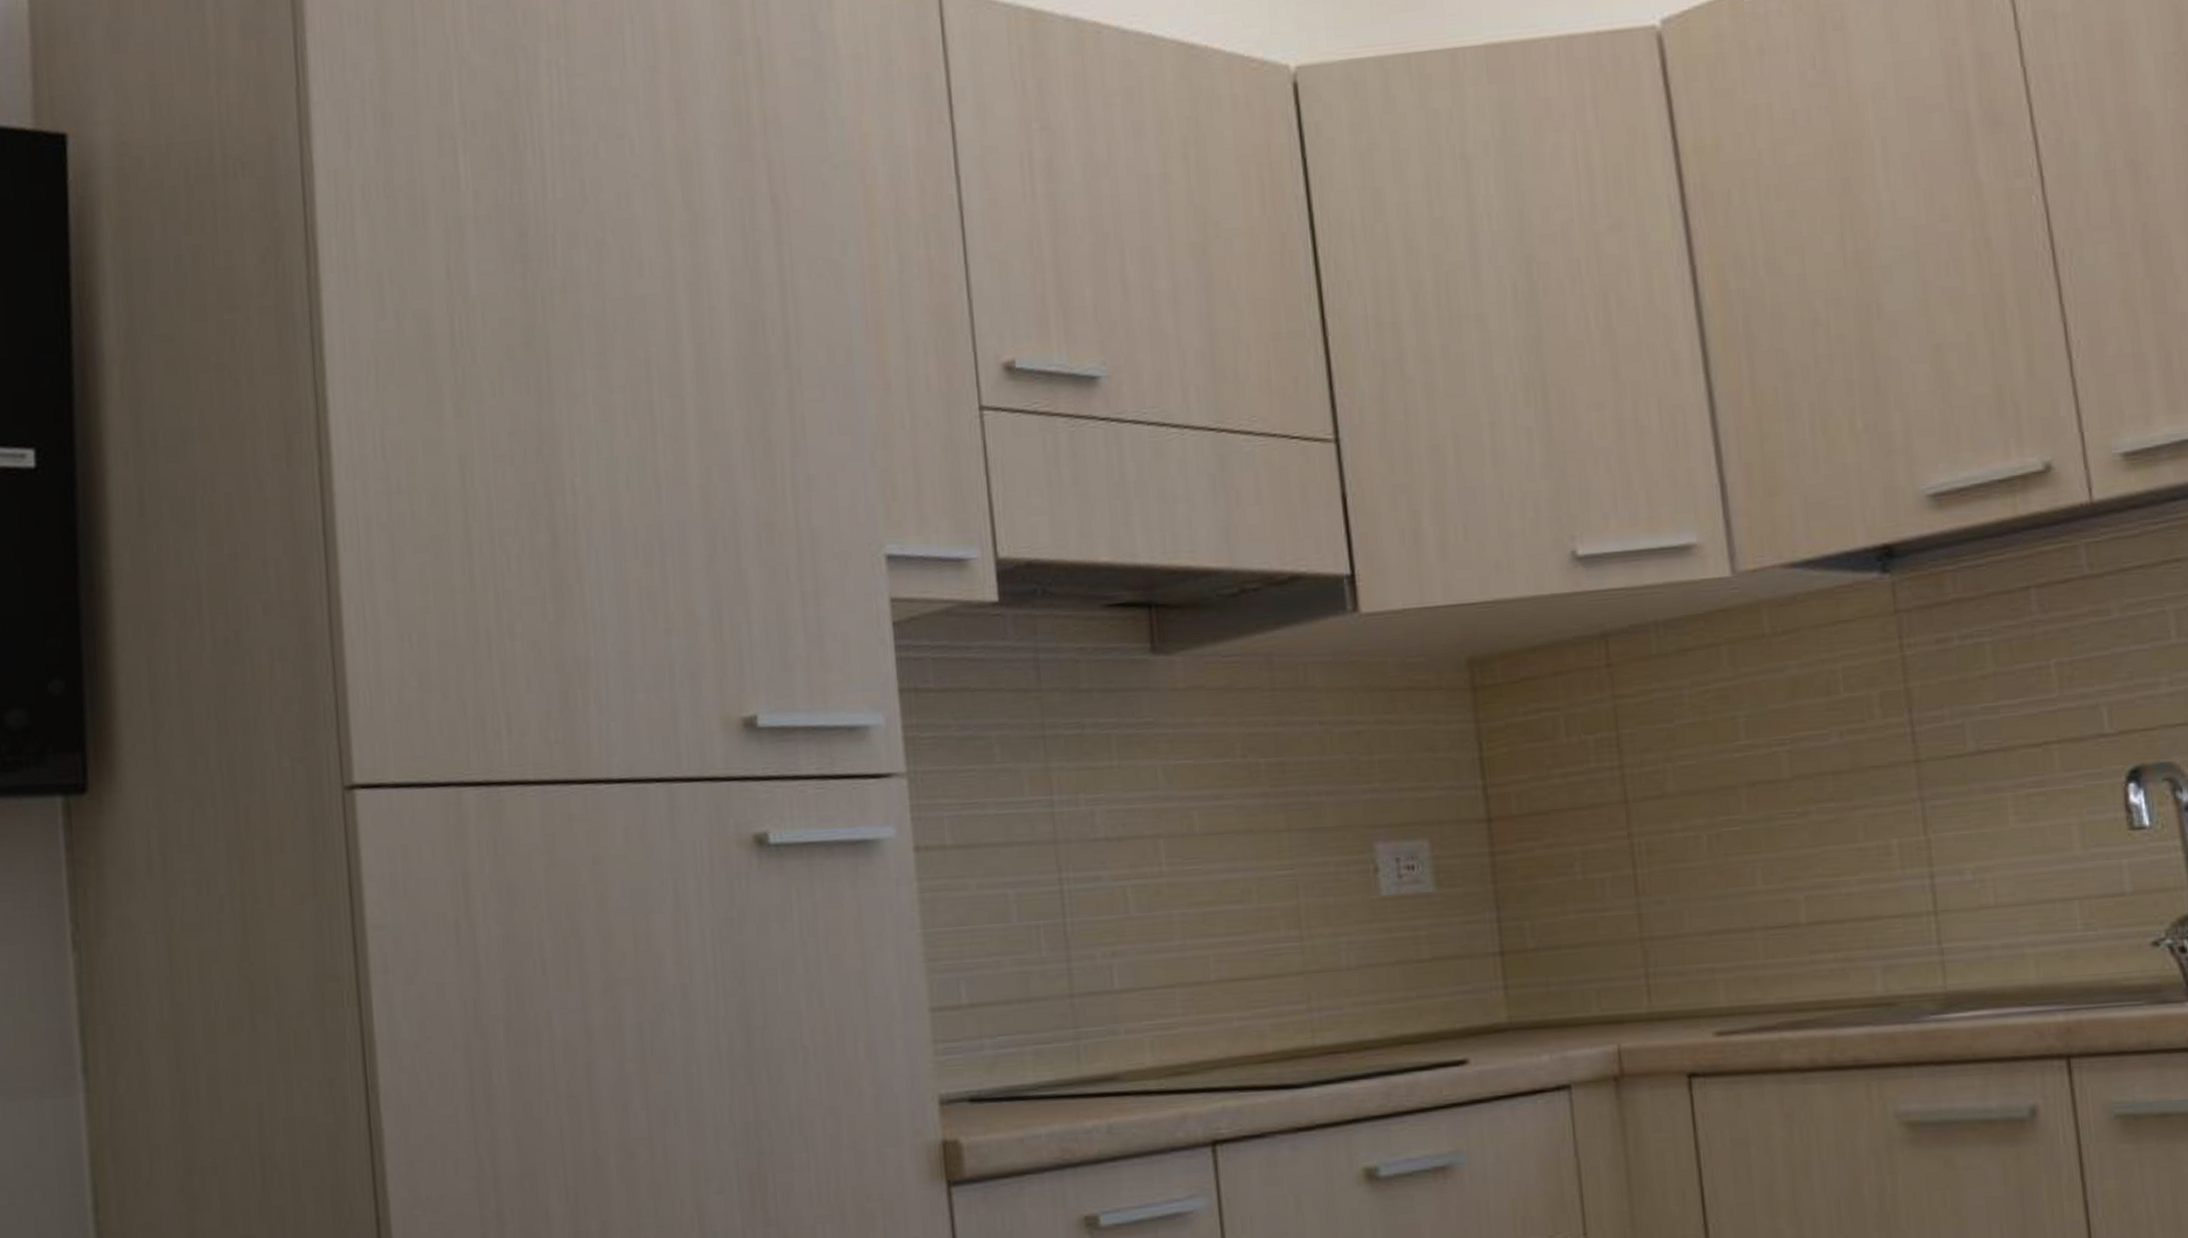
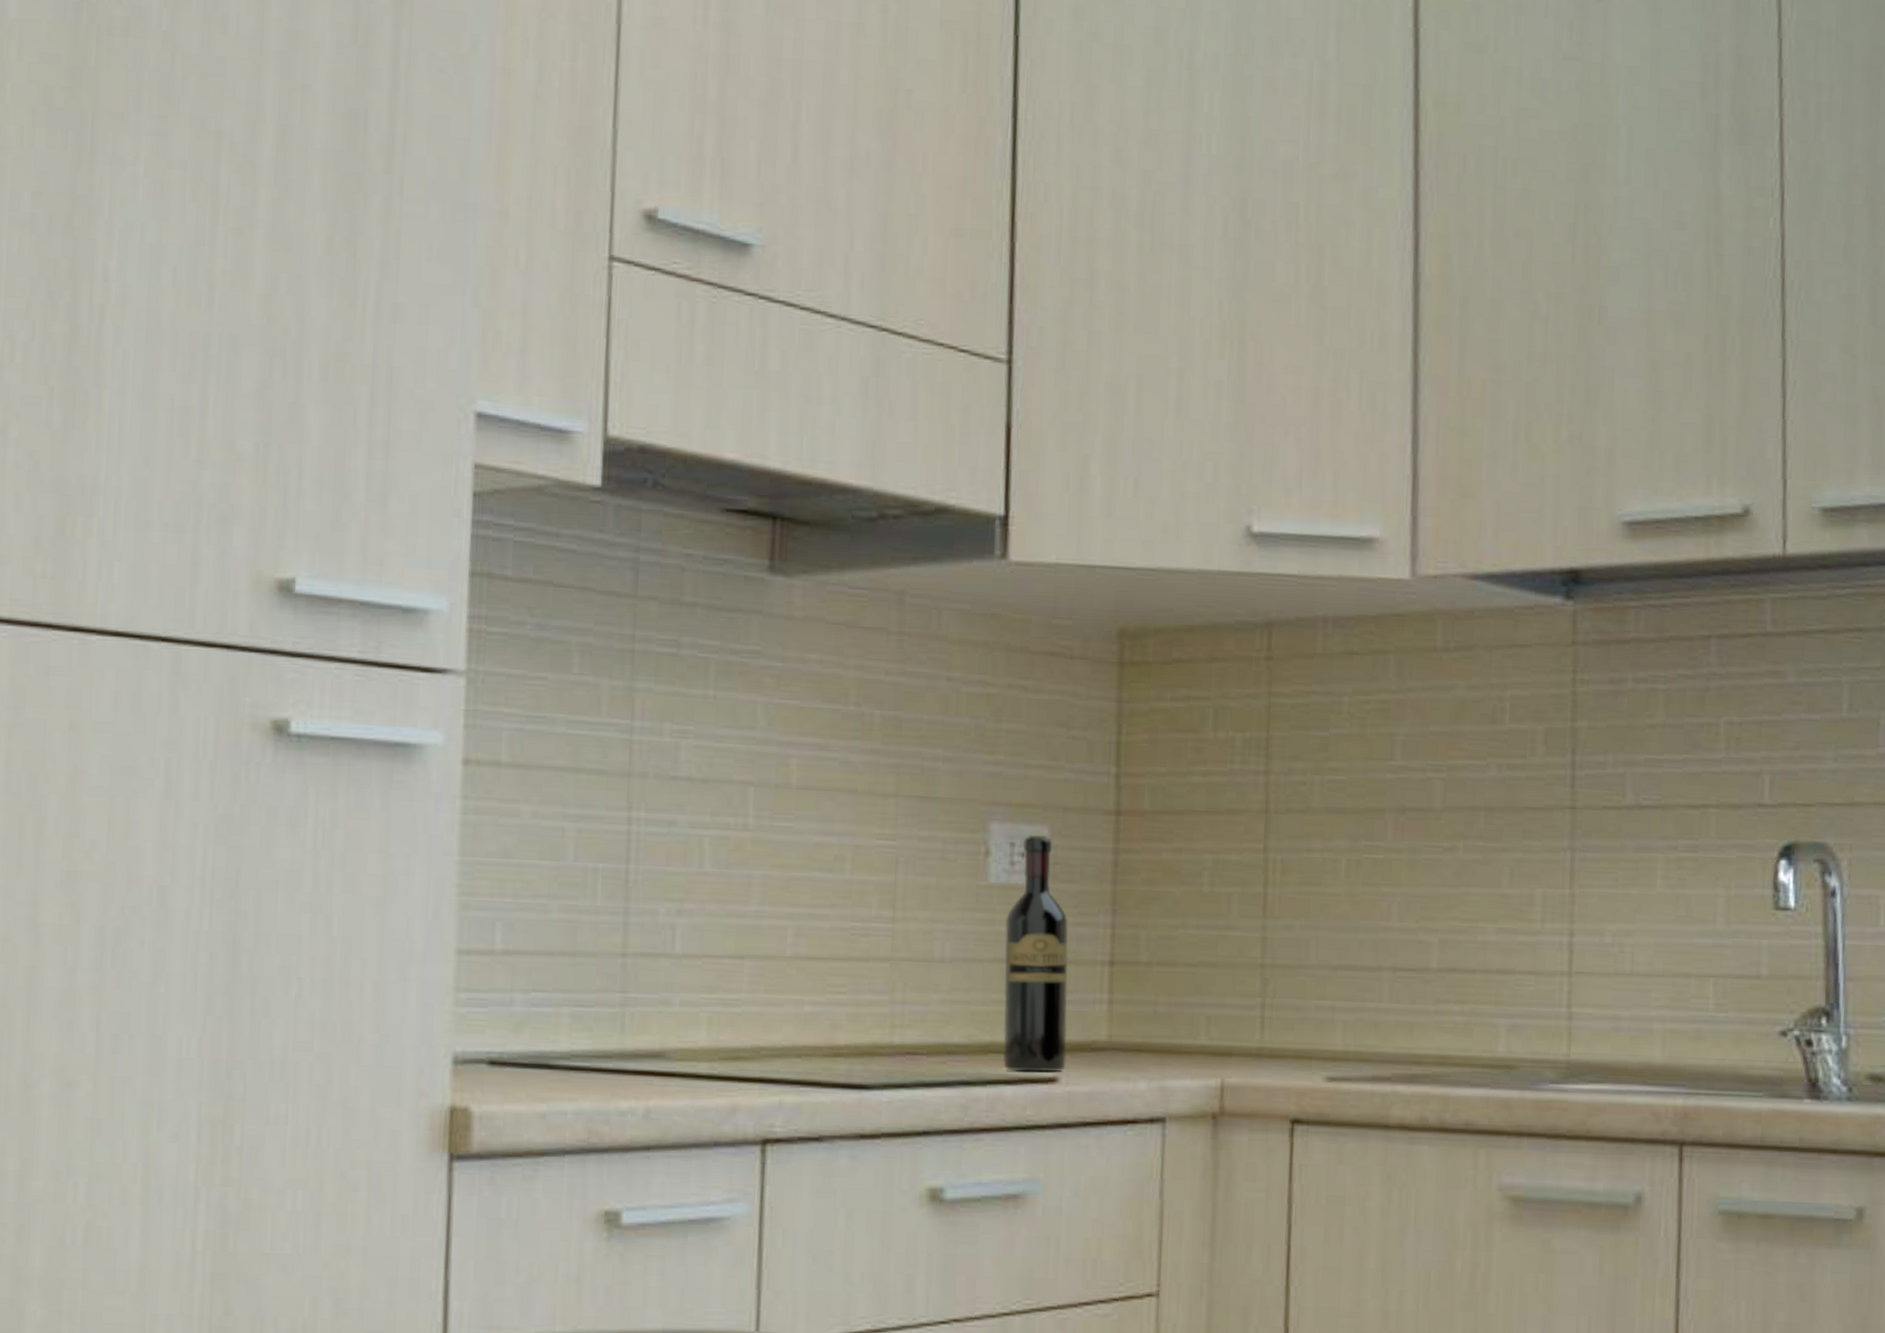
wine bottle: none [1400,848,1473,1058] -> present [1003,835,1069,1072]

